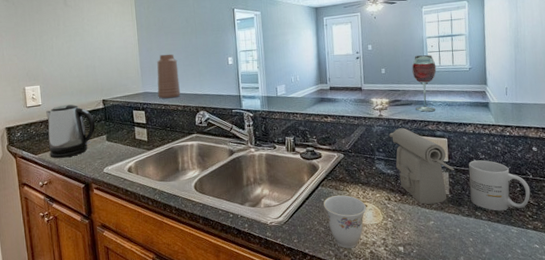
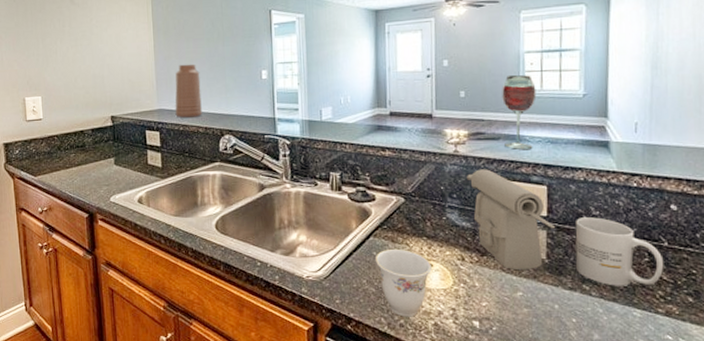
kettle: present [45,104,95,159] -> none [46,119,102,182]

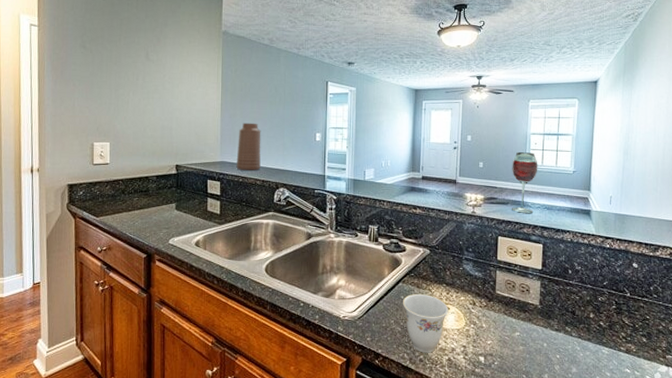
roll-top bag: present [467,169,556,270] -> none [481,228,548,313]
mug: present [575,217,664,286] -> none [561,271,627,329]

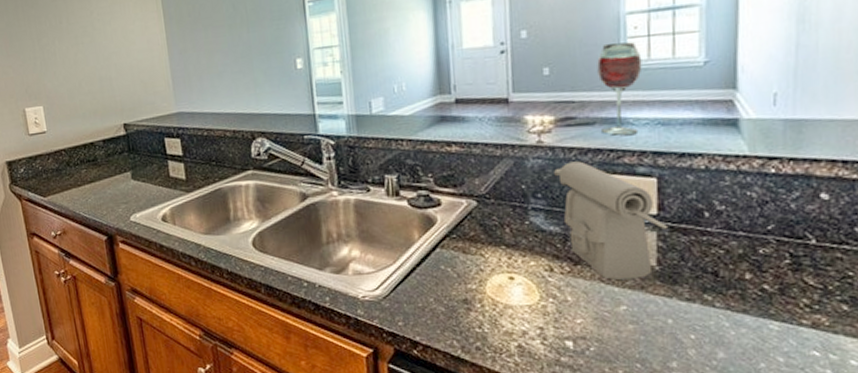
vase: present [236,123,261,171] -> none [194,56,229,121]
teacup: present [402,293,449,353] -> none [443,260,513,339]
roll-top bag: none [481,228,548,313] -> present [554,161,669,280]

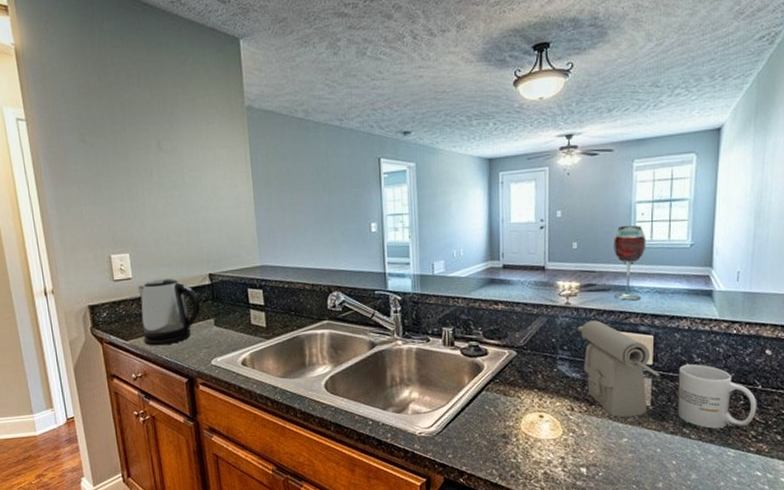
kettle: none [52,130,117,202] -> present [137,278,200,346]
mug: none [693,213,811,295] -> present [677,364,757,429]

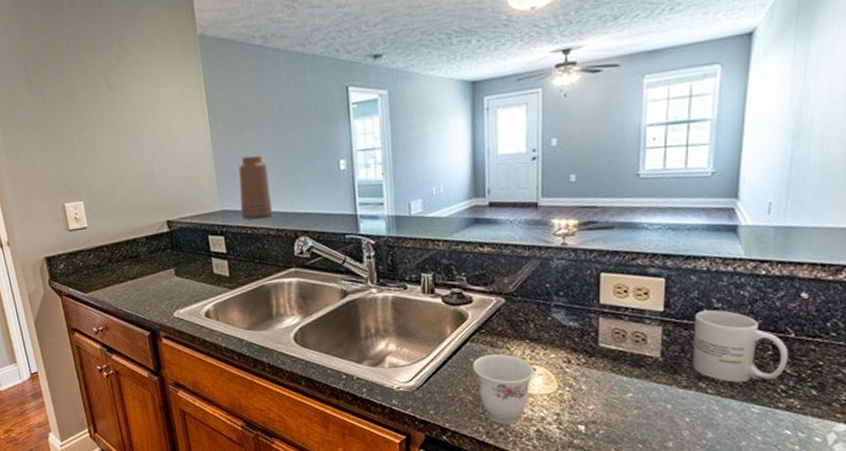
kettle: present [137,278,200,346] -> none [93,226,160,298]
vase: none [278,216,308,275] -> present [238,155,273,219]
teacup: none [487,401,542,468] -> present [472,353,535,425]
roll-top bag: present [578,320,661,417] -> none [576,262,673,370]
wineglass: present [613,225,646,300] -> none [618,152,658,239]

